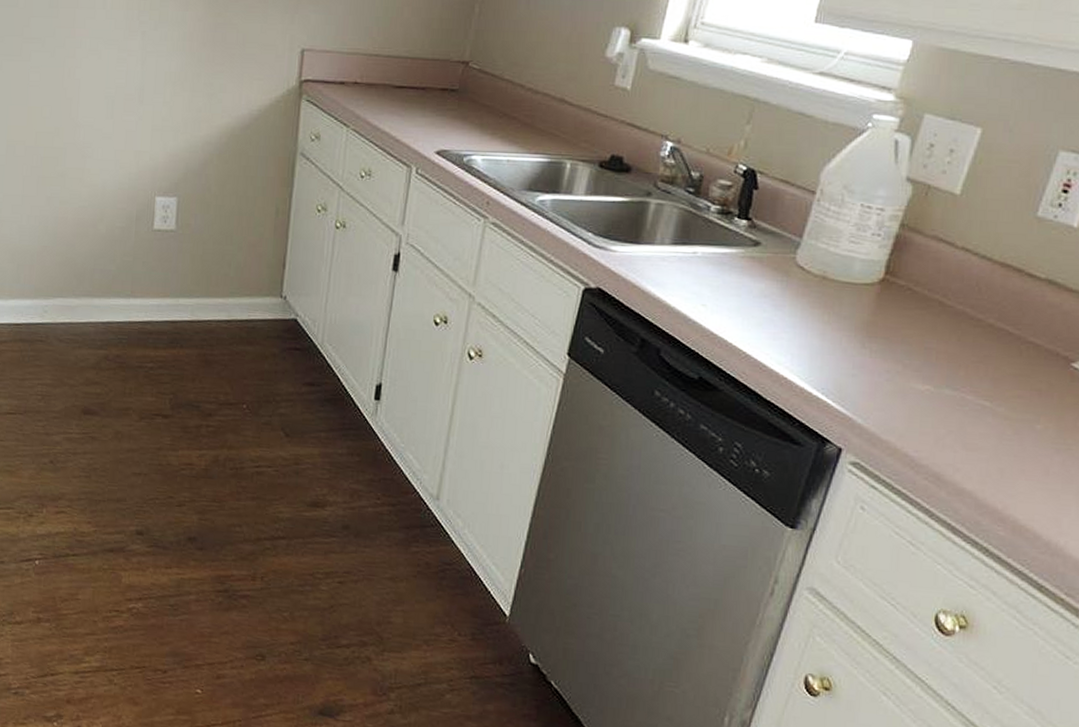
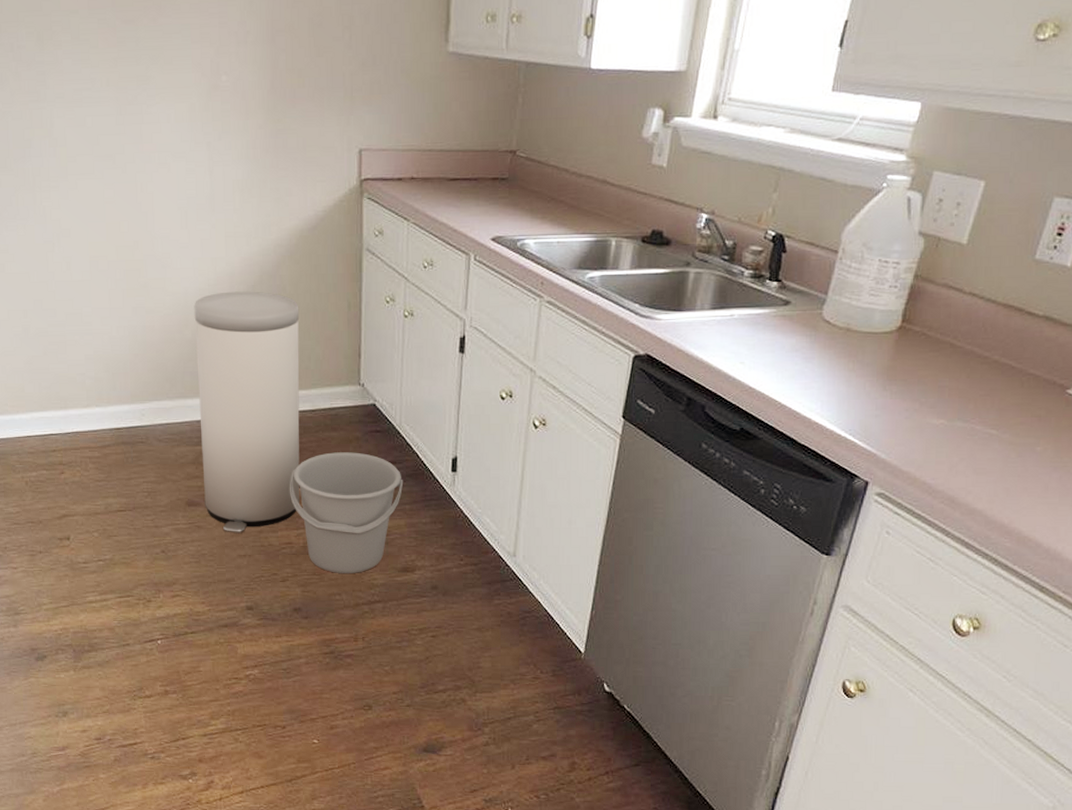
pedal bin: none [102,187,224,449] -> present [194,291,300,533]
bucket: none [195,368,321,504] -> present [290,452,404,573]

